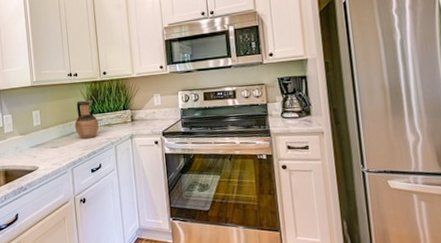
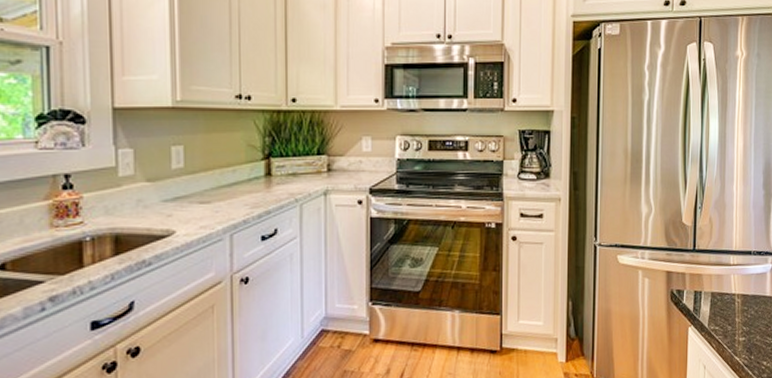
ceramic jug: present [75,100,99,140] -> none [241,137,279,193]

